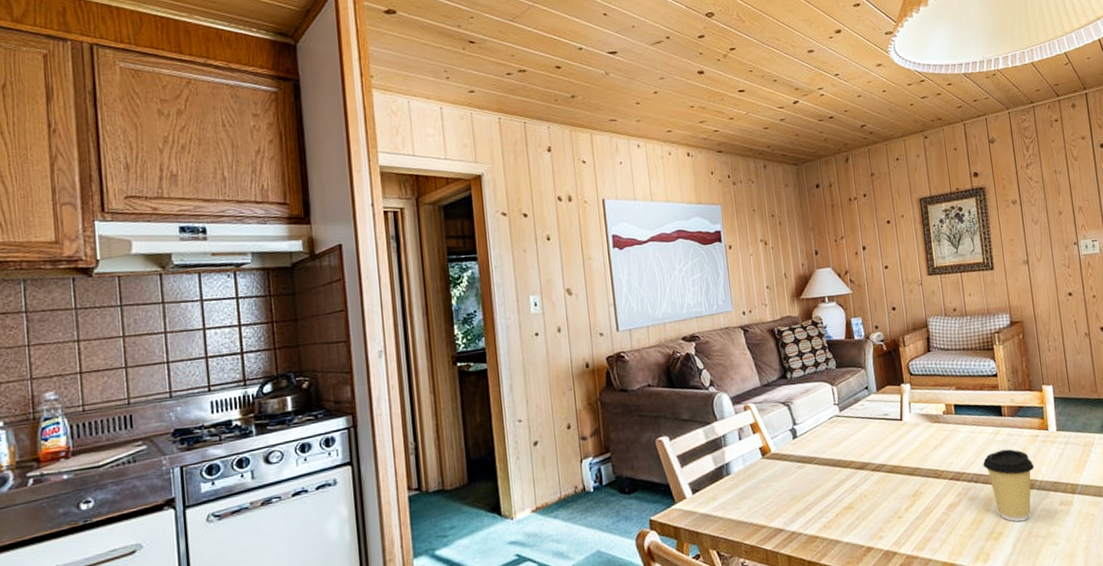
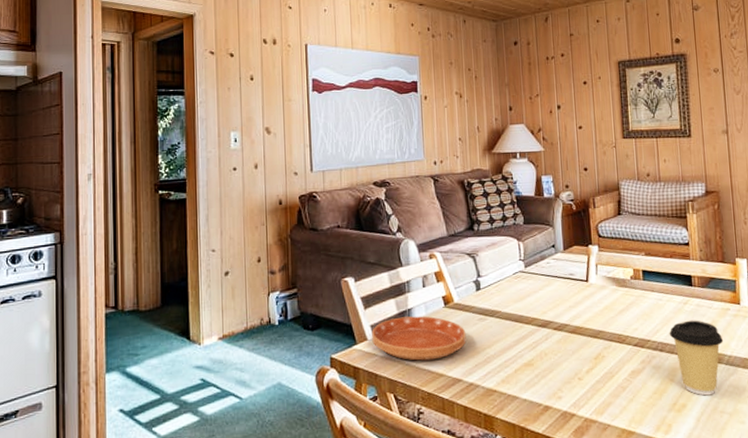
saucer: none [690,469,786,515] -> present [372,316,466,361]

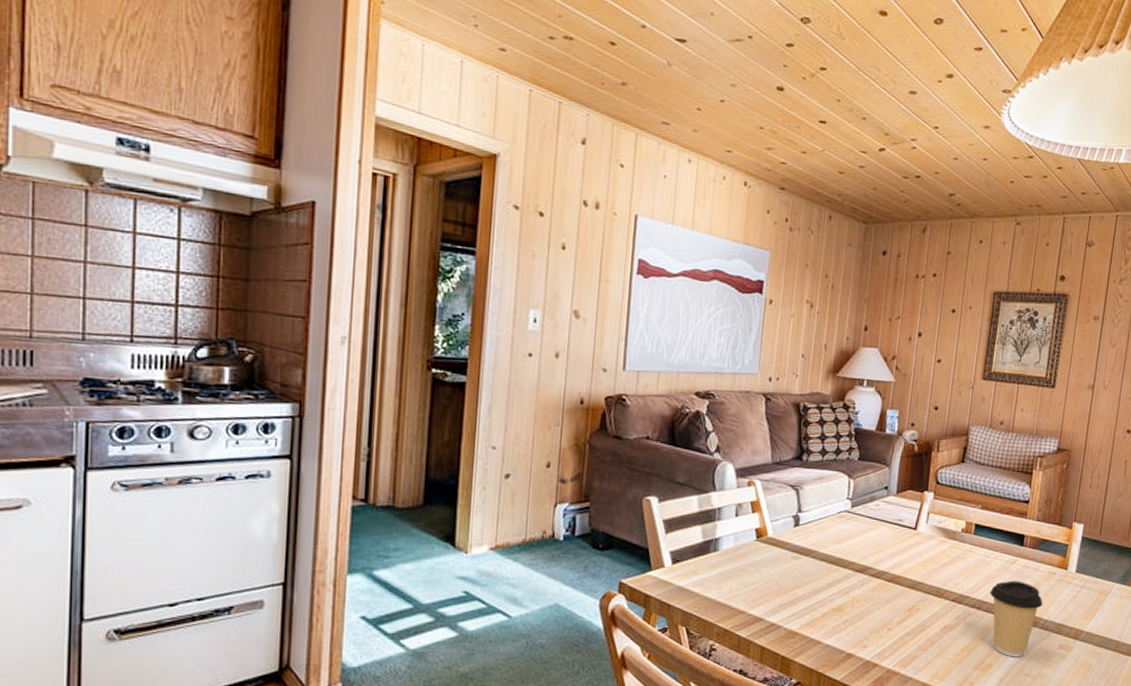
saucer: present [372,316,466,361] -> none [670,546,776,595]

